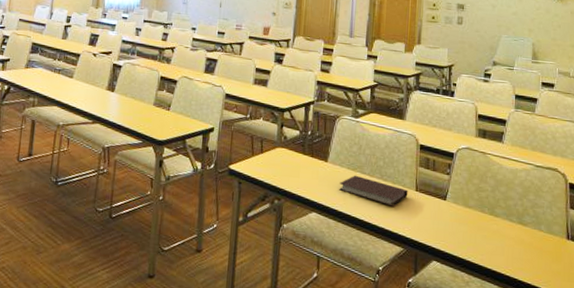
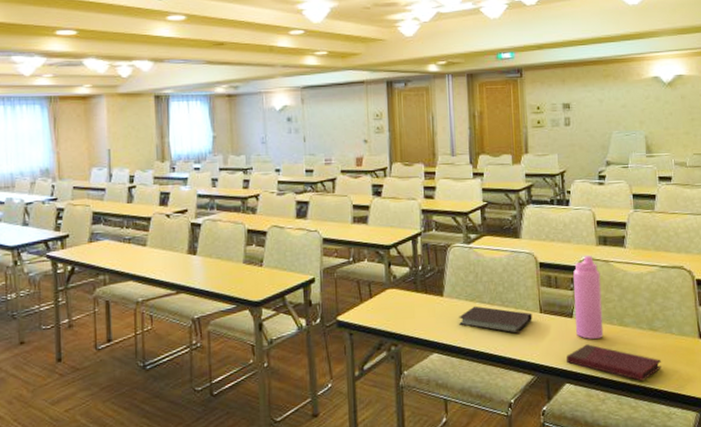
book: none [436,227,528,271] -> present [566,344,662,381]
water bottle: none [447,145,477,225] -> present [573,256,604,340]

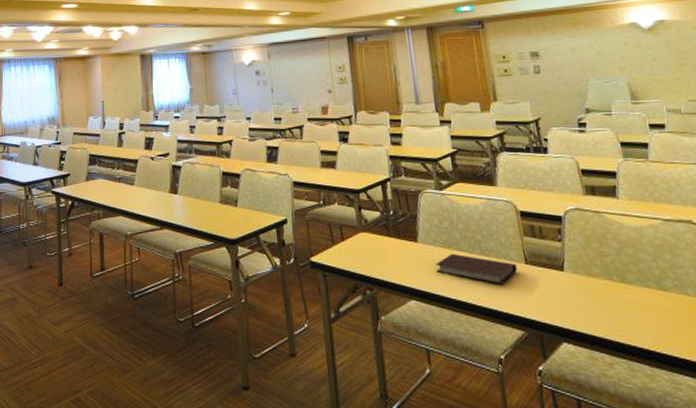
book: present [566,344,662,381] -> none [561,301,680,346]
water bottle: present [573,256,604,340] -> none [559,206,603,297]

